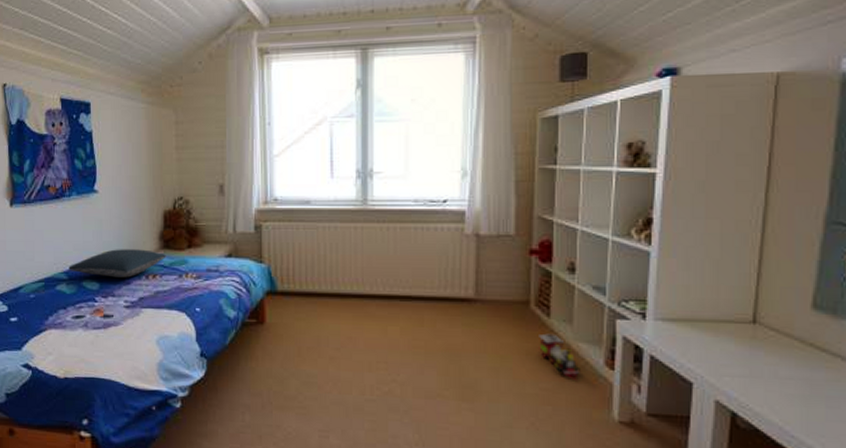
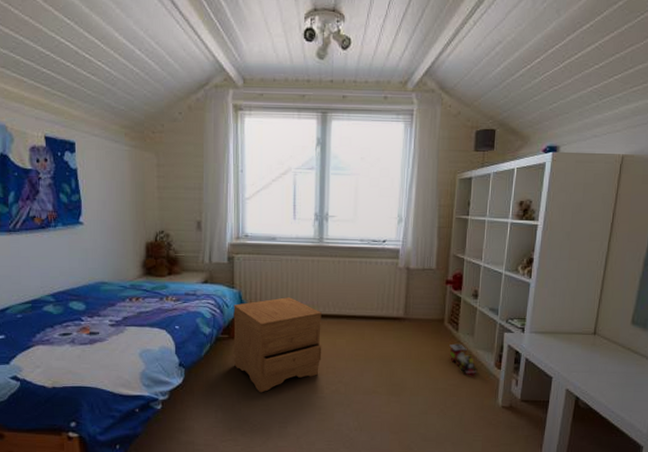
pillow: present [68,249,166,278] -> none [55,275,148,300]
nightstand: none [262,273,370,392] -> present [233,297,322,393]

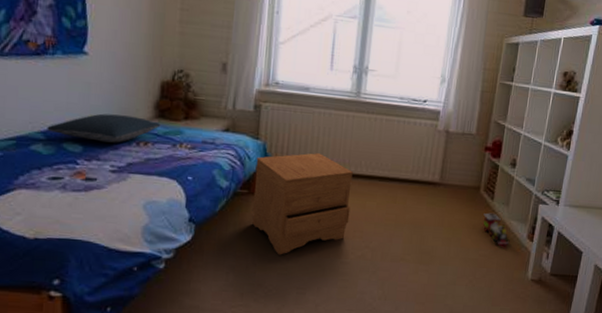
pillow: none [55,275,148,300] -> present [47,113,161,143]

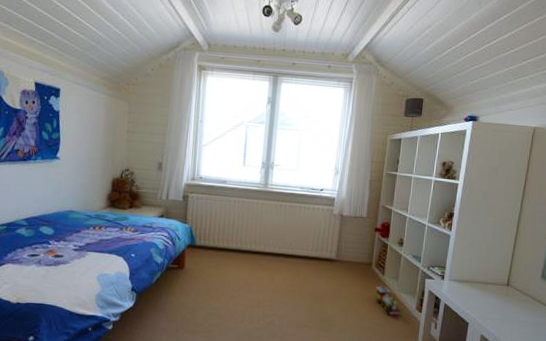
pillow: present [47,113,161,143] -> none [29,204,112,227]
nightstand: present [252,153,353,255] -> none [181,234,262,320]

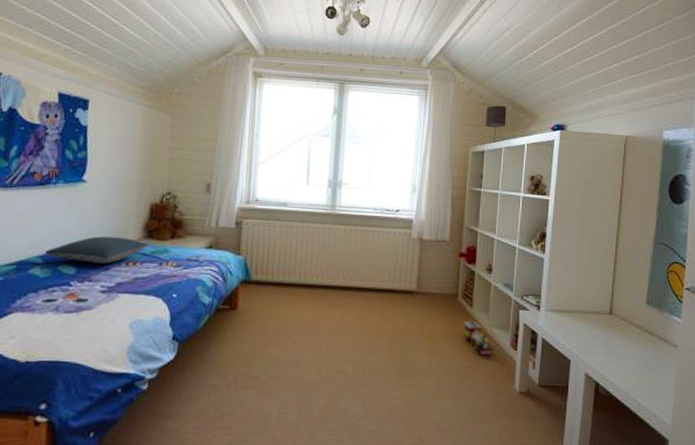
pillow: none [29,204,112,227] -> present [45,236,149,264]

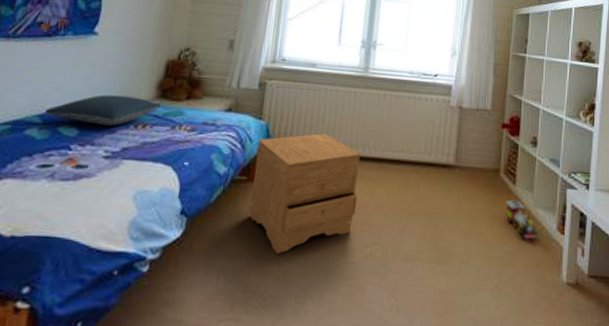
nightstand: none [233,266,331,372] -> present [249,133,361,254]

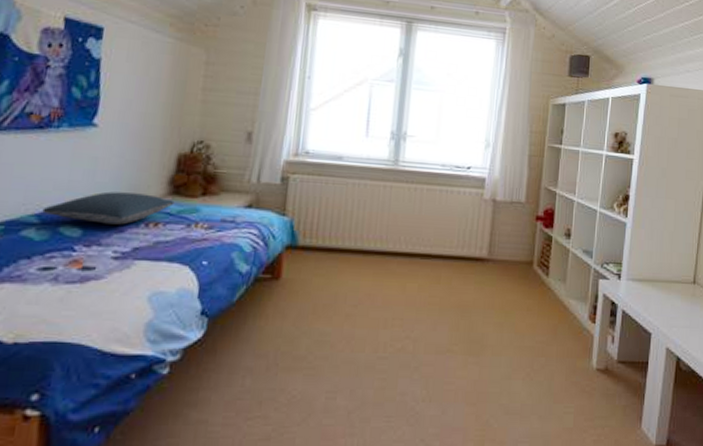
nightstand: present [249,133,361,254] -> none [275,229,391,352]
toy train: present [505,199,538,245] -> none [538,291,570,334]

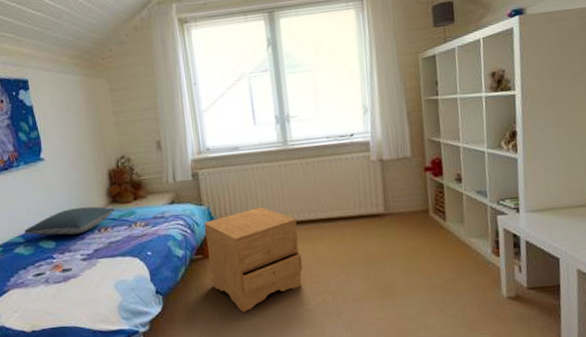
nightstand: none [275,229,391,352] -> present [204,207,303,313]

